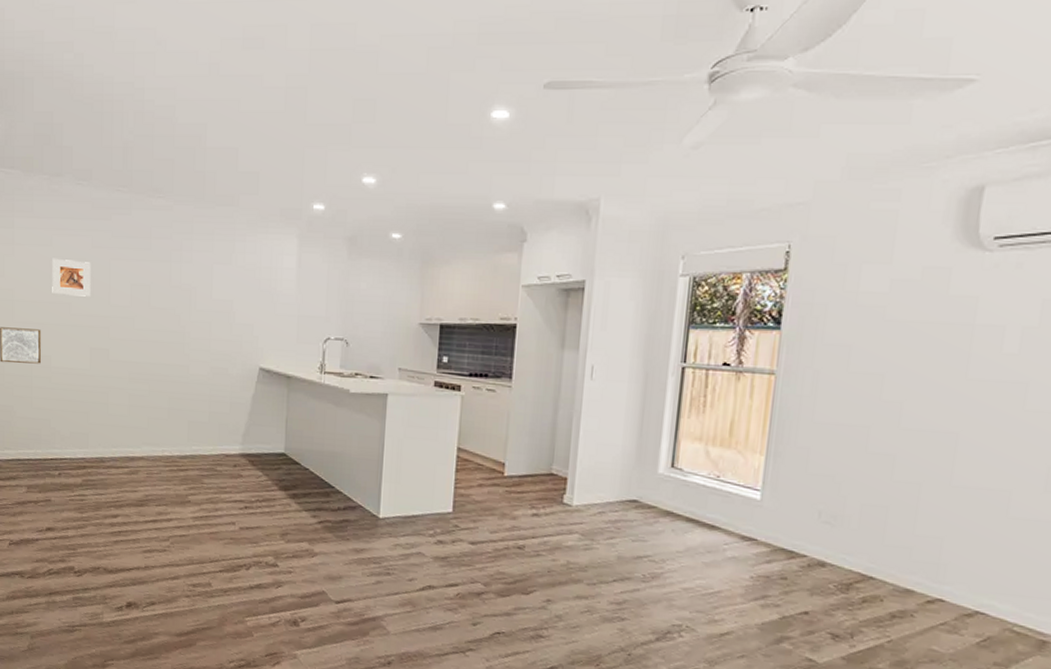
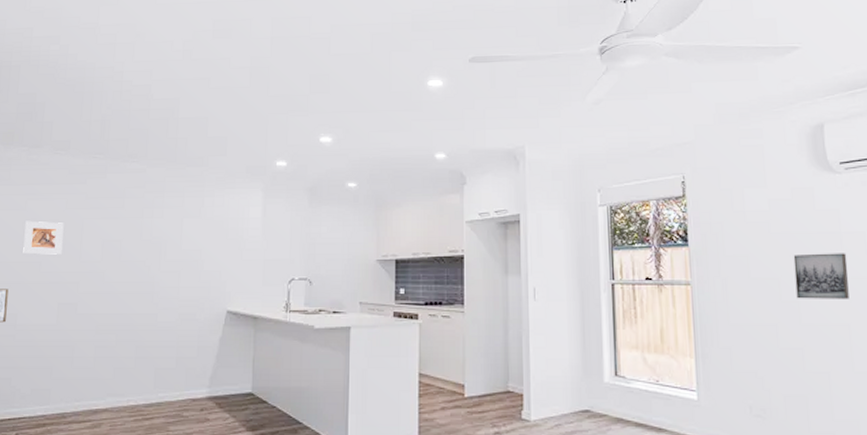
wall art: none [900,347,976,404] -> present [793,253,849,299]

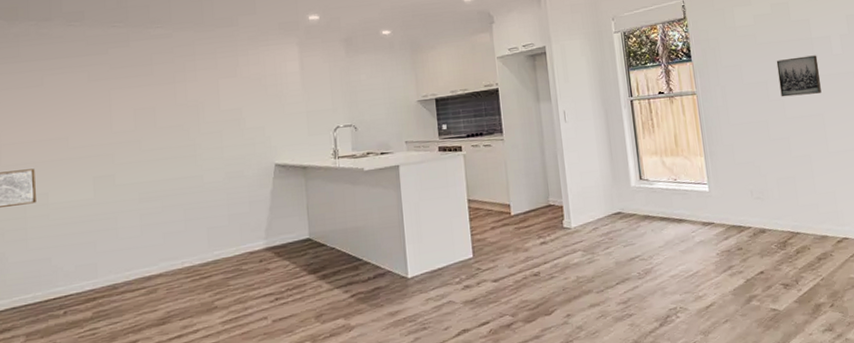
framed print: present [23,220,64,255] -> none [44,95,90,131]

